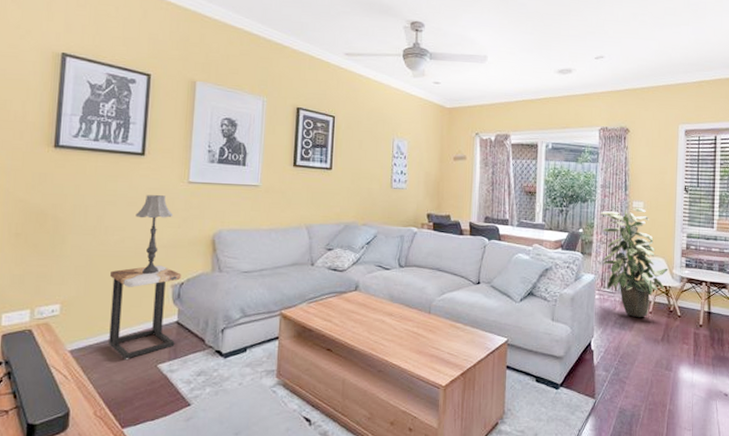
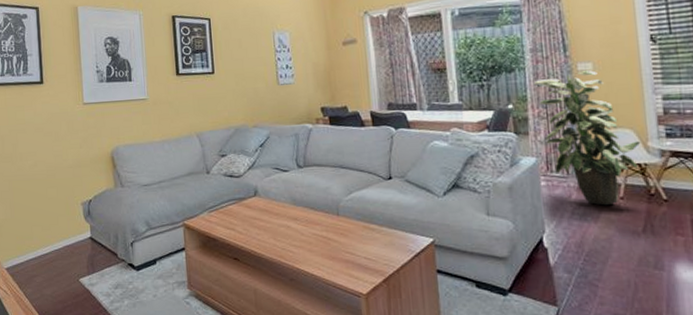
side table: present [109,265,182,359] -> none [29,185,91,275]
table lamp: present [135,195,174,275] -> none [43,119,75,195]

